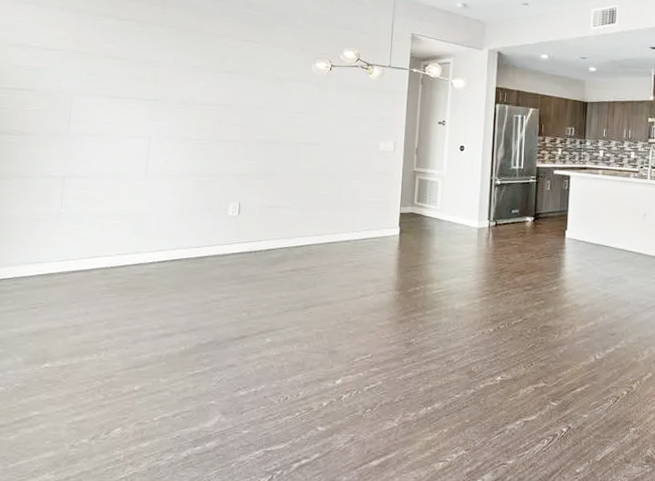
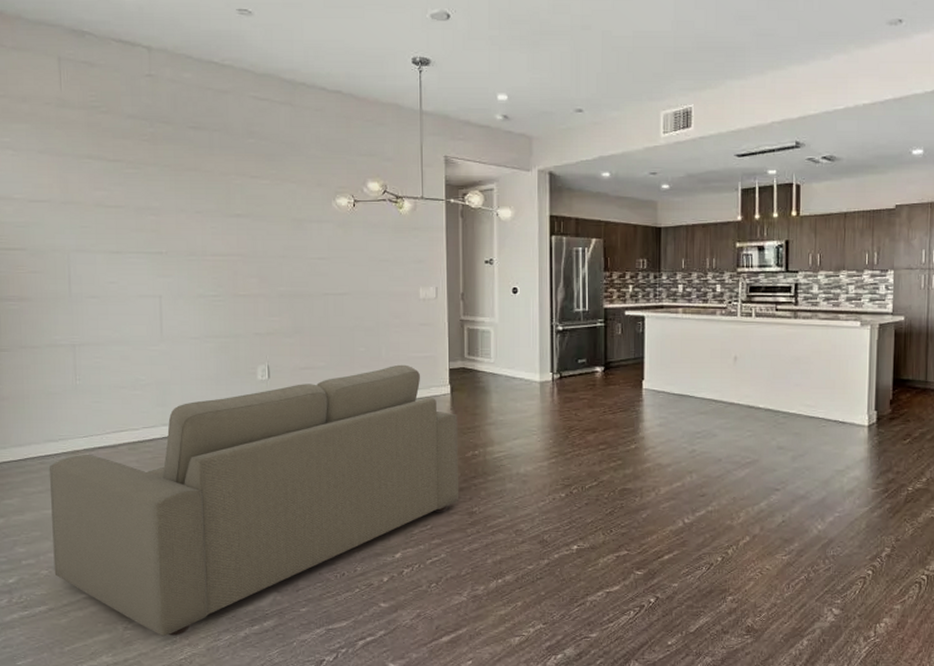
sofa: none [11,207,404,456] -> present [49,364,459,637]

